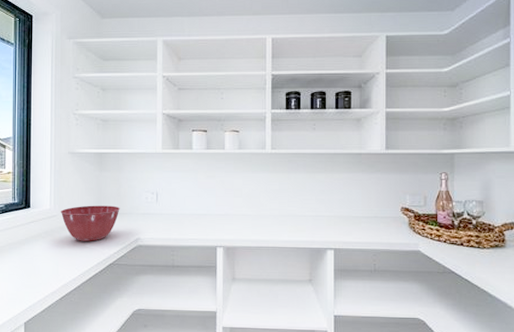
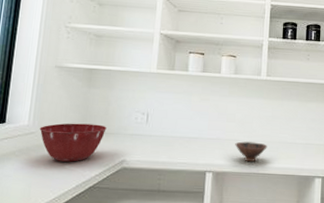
bowl: none [243,216,276,235] -> present [235,141,267,162]

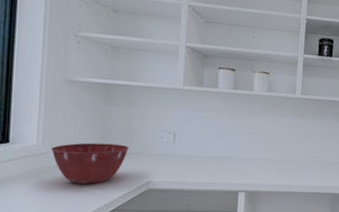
bowl: present [235,141,267,162] -> none [268,161,302,181]

